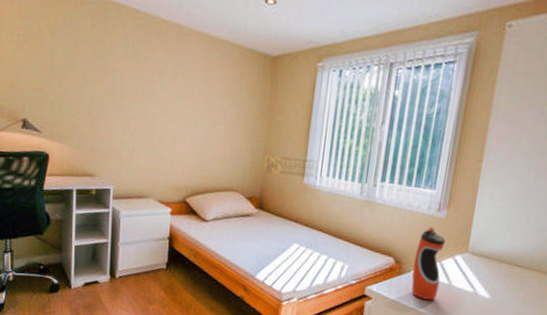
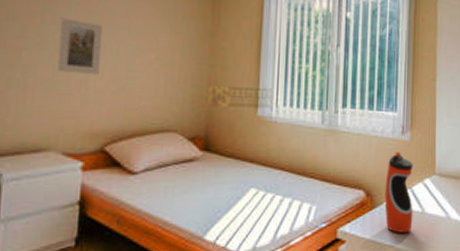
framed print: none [154,95,185,141] -> present [58,18,102,74]

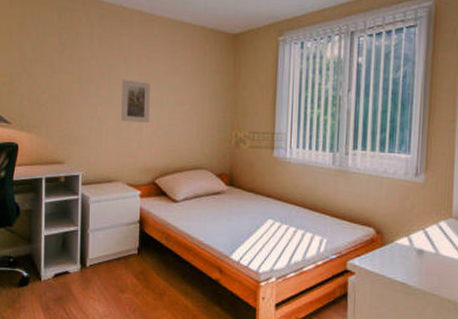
water bottle: present [384,151,413,233] -> none [395,193,427,272]

